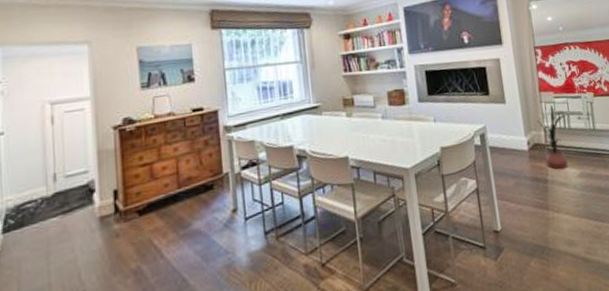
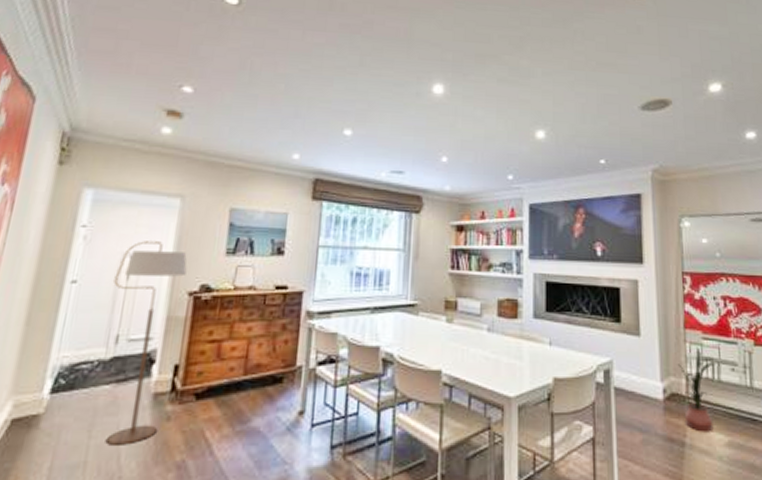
floor lamp: none [40,86,109,267] -> present [105,241,187,445]

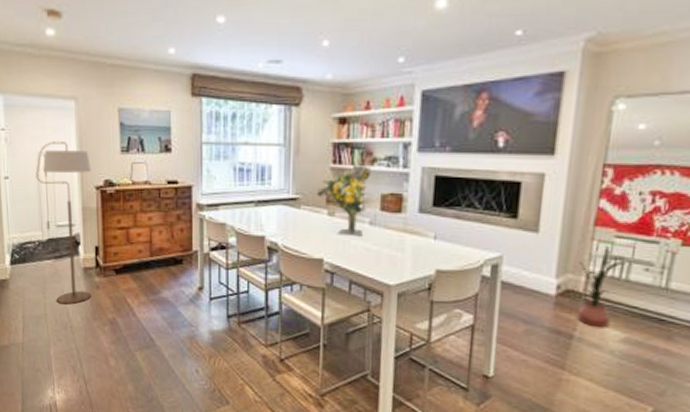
bouquet: none [435,269,487,344] -> present [316,164,371,236]

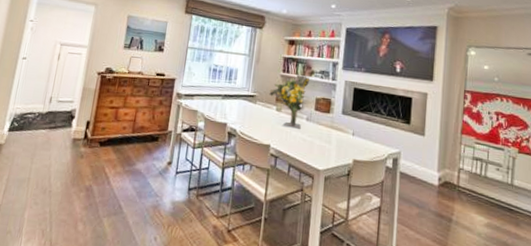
floor lamp: present [36,141,91,305] -> none [42,34,98,171]
house plant: present [576,245,626,327] -> none [452,149,484,213]

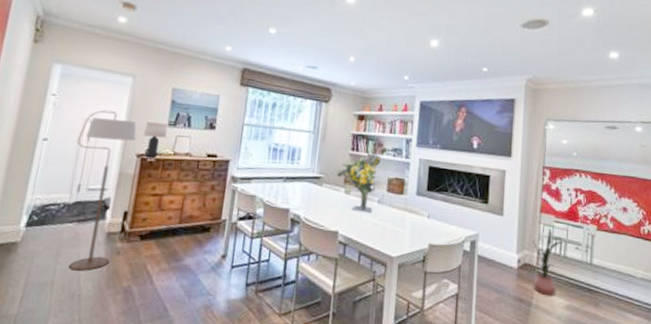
floor lamp: none [42,34,98,171] -> present [68,110,137,271]
table lamp: none [103,44,124,76] -> present [143,121,168,159]
house plant: none [452,149,484,213] -> present [531,228,563,295]

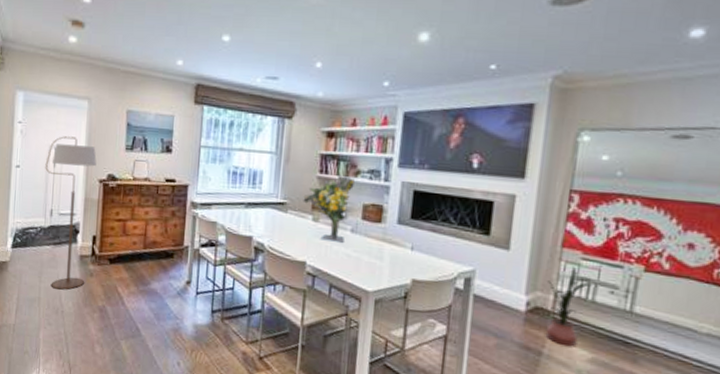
table lamp: present [143,121,168,159] -> none [103,146,126,184]

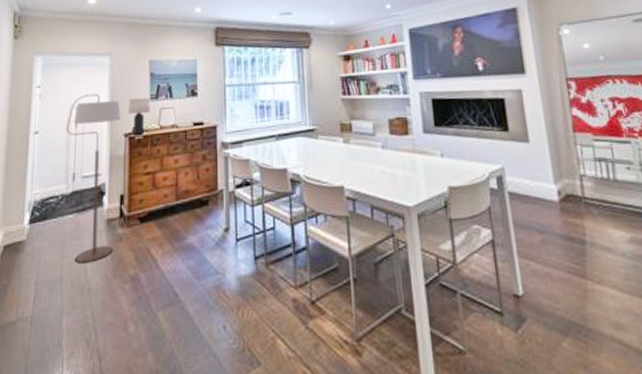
table lamp: none [103,146,126,184] -> present [127,98,150,136]
bouquet: present [303,174,355,243] -> none [331,93,377,161]
house plant: present [545,266,592,346] -> none [569,148,614,229]

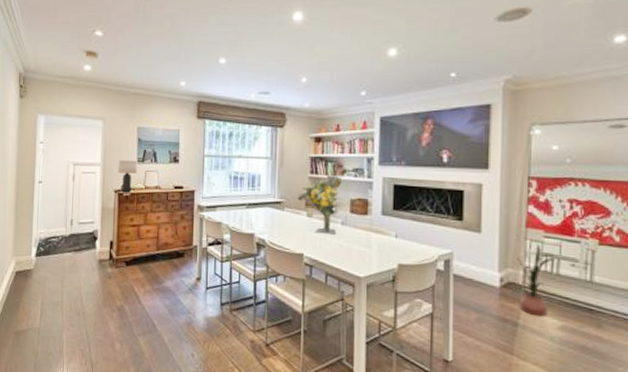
floor lamp: present [66,94,121,263] -> none [65,153,112,293]
bouquet: none [331,93,377,161] -> present [297,174,341,234]
house plant: none [569,148,614,229] -> present [516,244,555,316]

